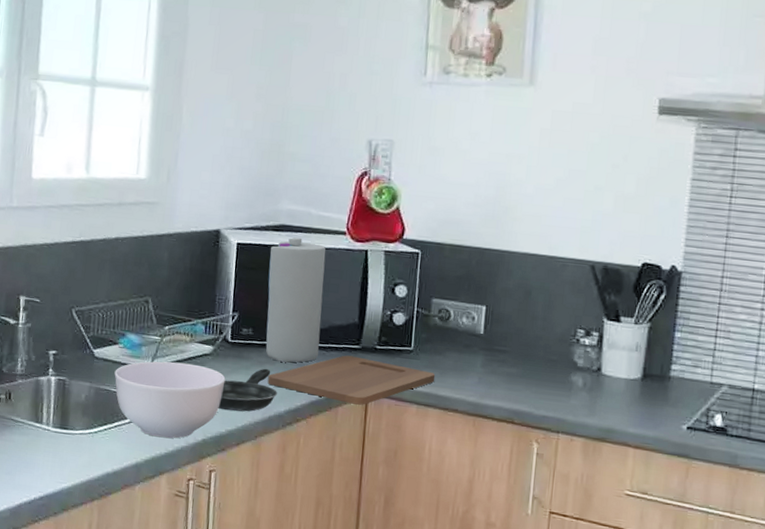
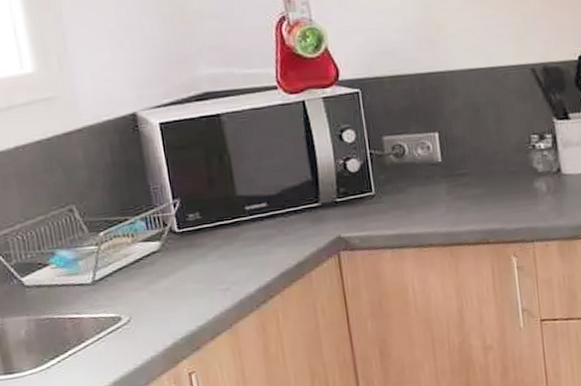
bowl: present [114,361,226,439] -> none [53,265,184,355]
frying pan: present [218,368,277,412] -> none [181,250,243,307]
paper towel holder: present [265,237,326,363] -> none [197,102,277,240]
cutting board: present [267,355,436,406] -> none [228,212,404,268]

